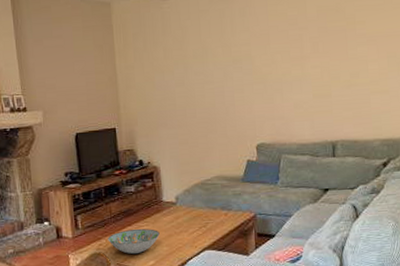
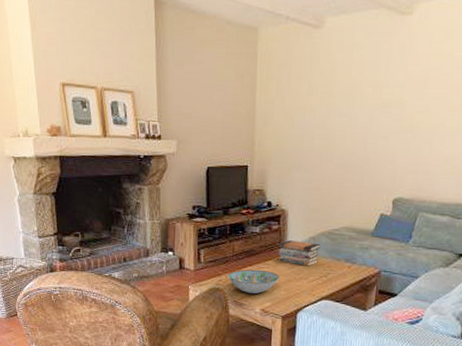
book stack: none [155,195,196,219] -> present [278,240,321,266]

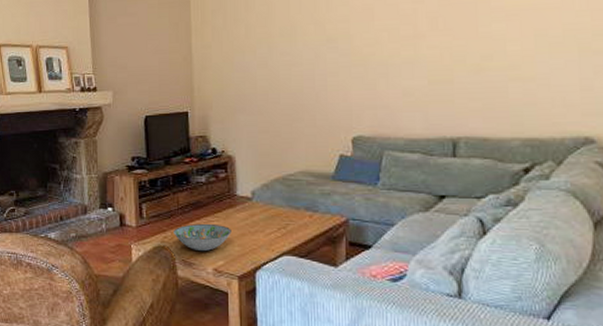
book stack: present [278,240,321,266] -> none [228,189,275,217]

